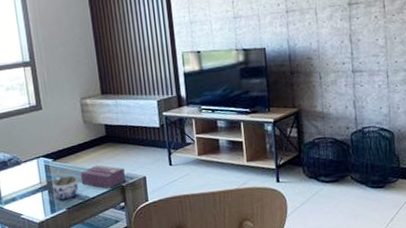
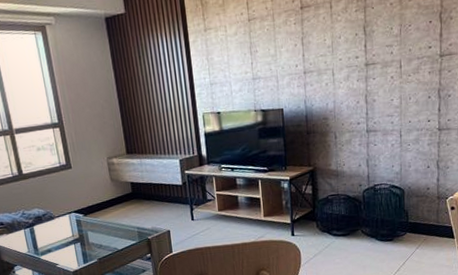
jar: present [53,175,79,200] -> none [84,229,108,251]
tissue box: present [80,165,127,189] -> none [109,219,152,241]

